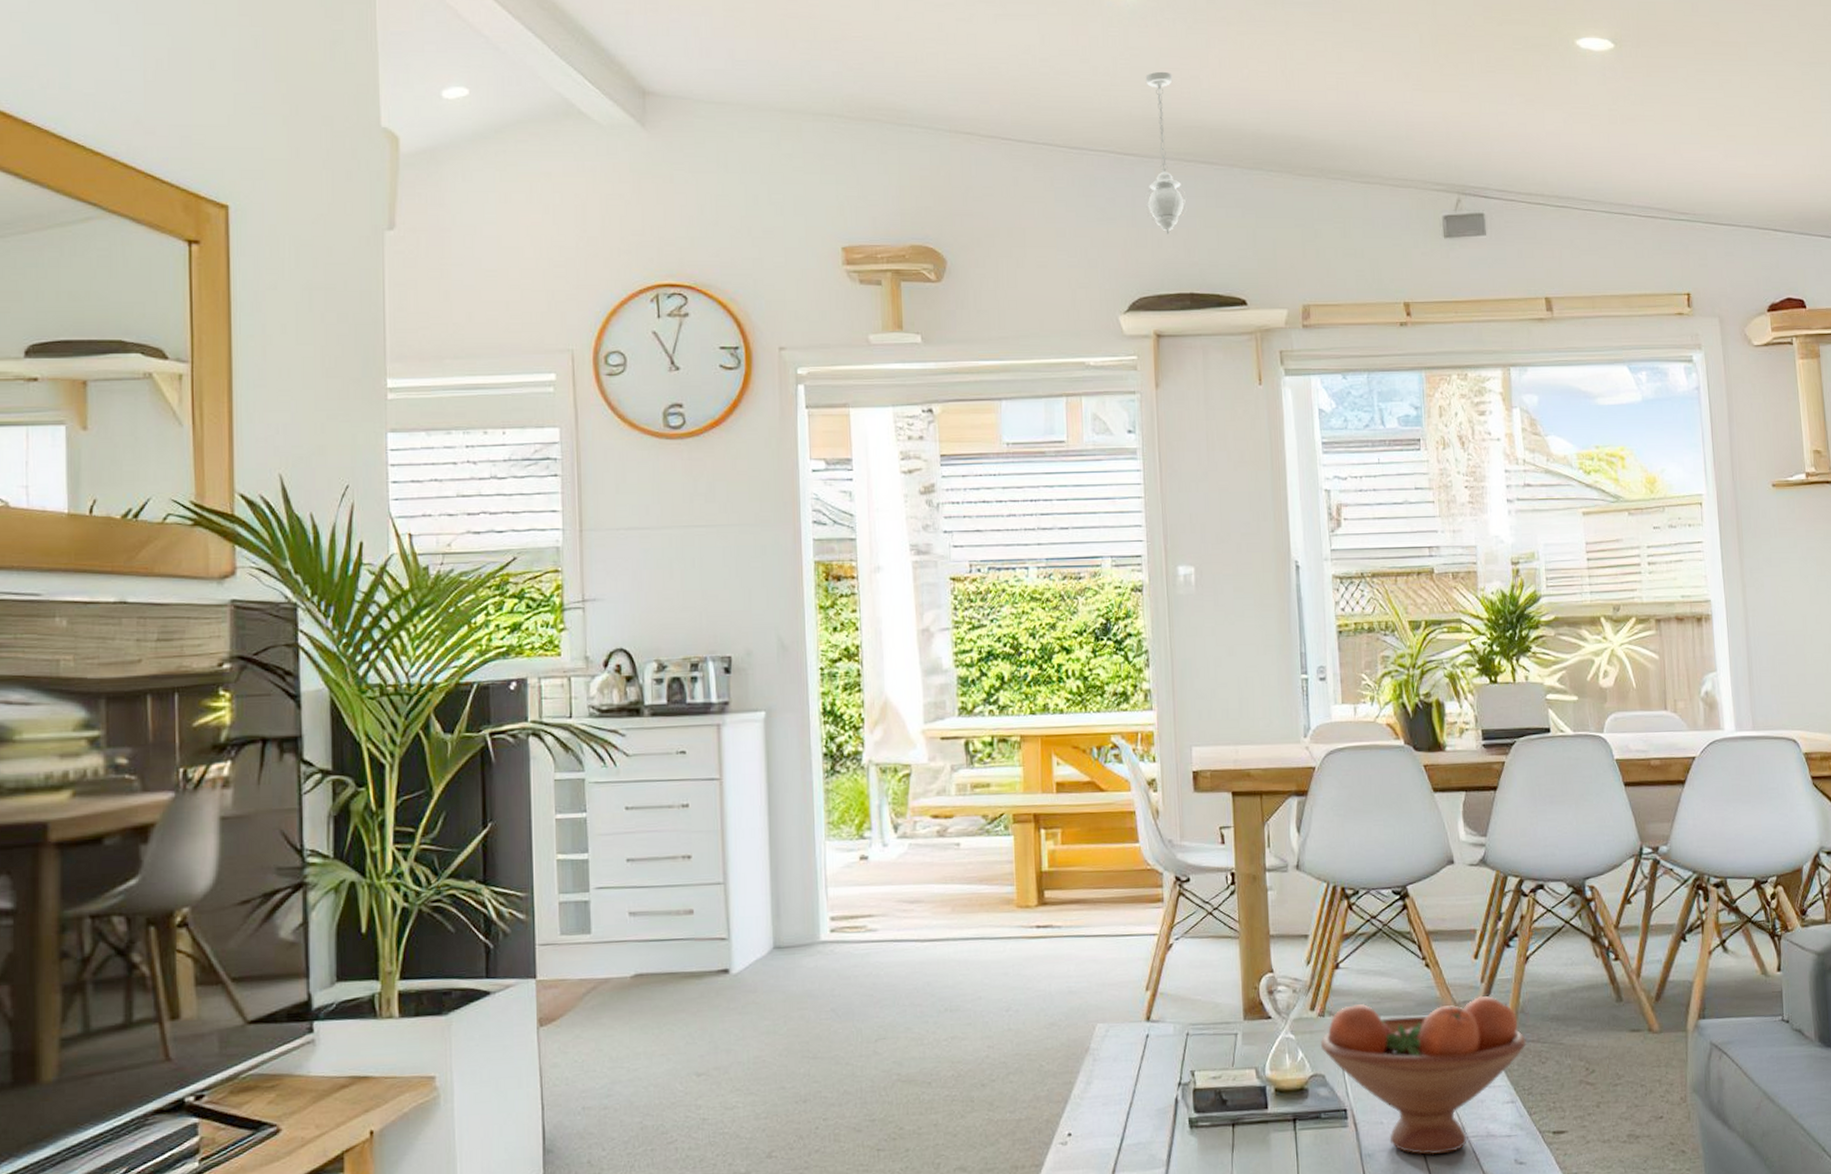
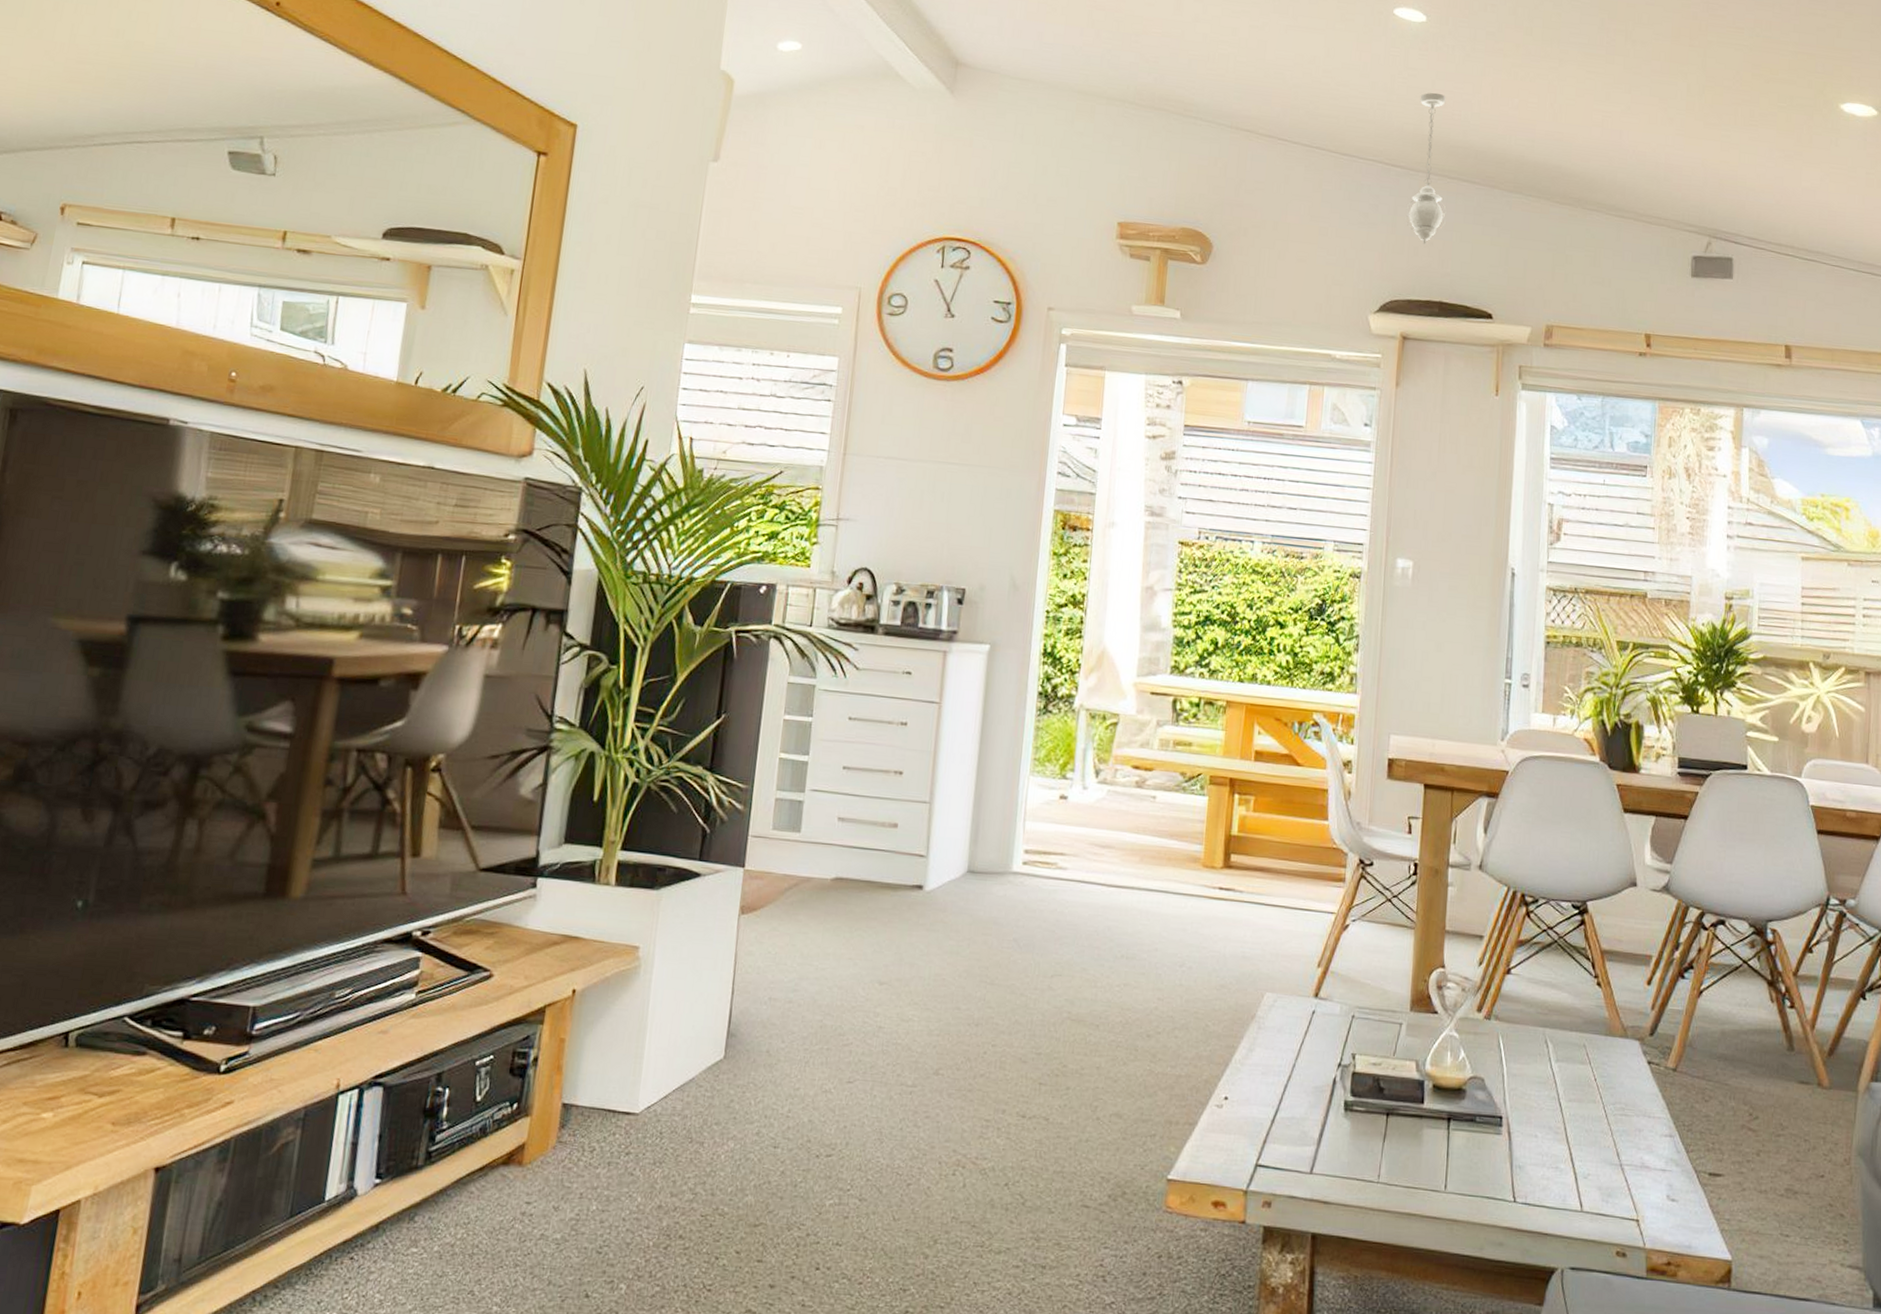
fruit bowl: present [1321,995,1526,1155] -> none [1484,1012,1691,1177]

